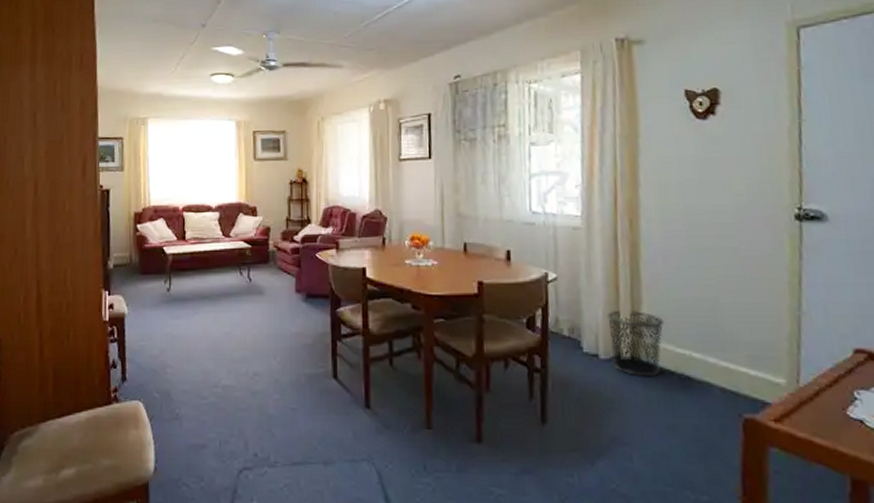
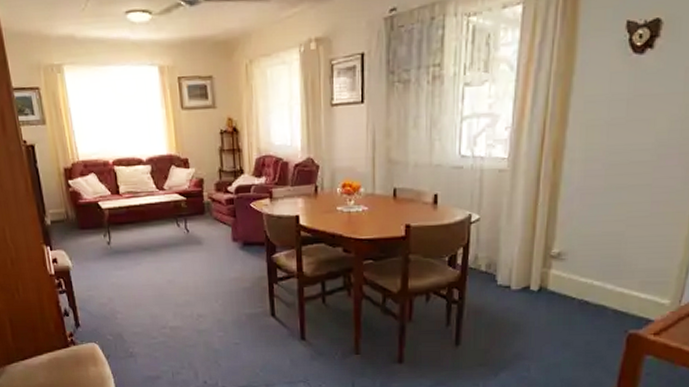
waste bin: present [607,310,664,377] -> none [521,246,573,304]

